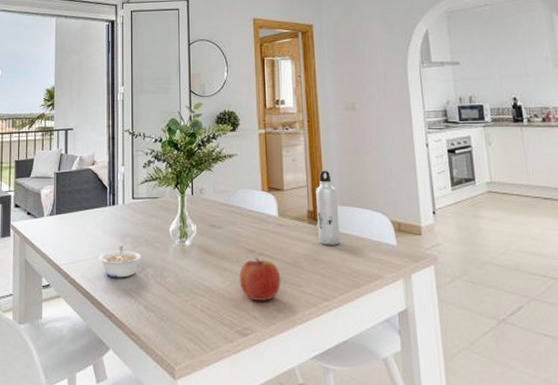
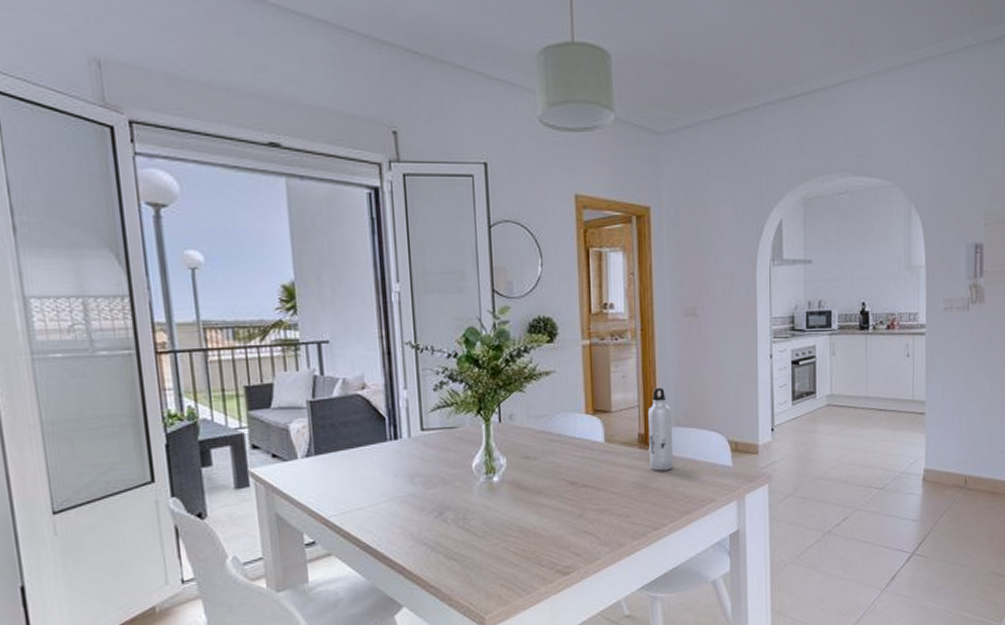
legume: present [99,245,141,278] -> none [380,487,437,527]
fruit: present [239,258,281,301] -> none [559,490,607,537]

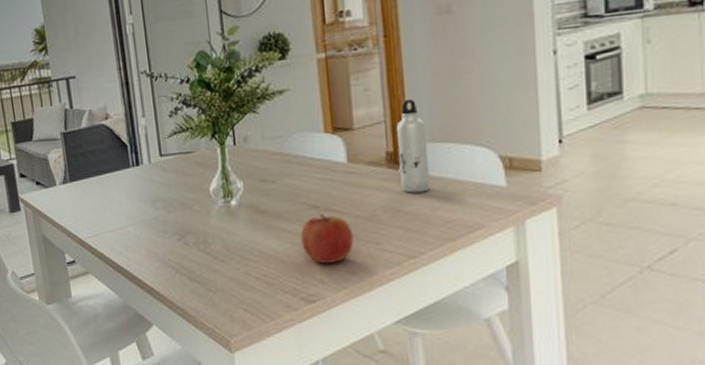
fruit: none [559,490,607,537] -> present [300,214,354,264]

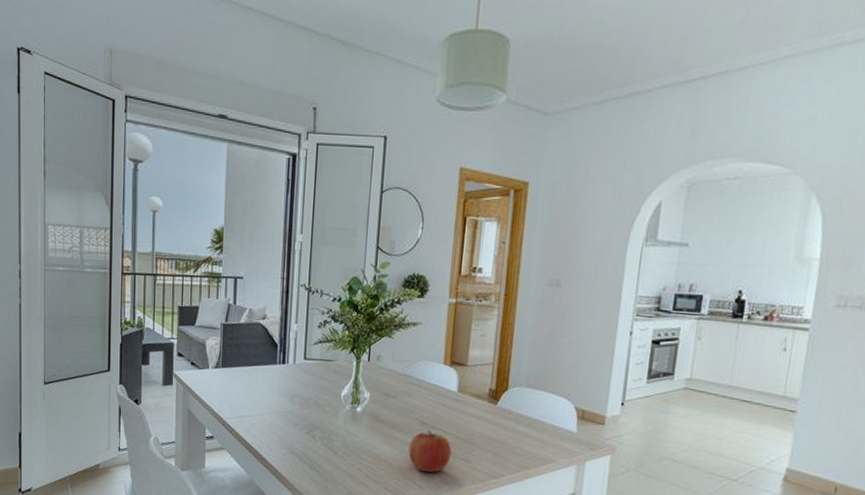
water bottle: present [397,98,431,193] -> none [496,349,524,426]

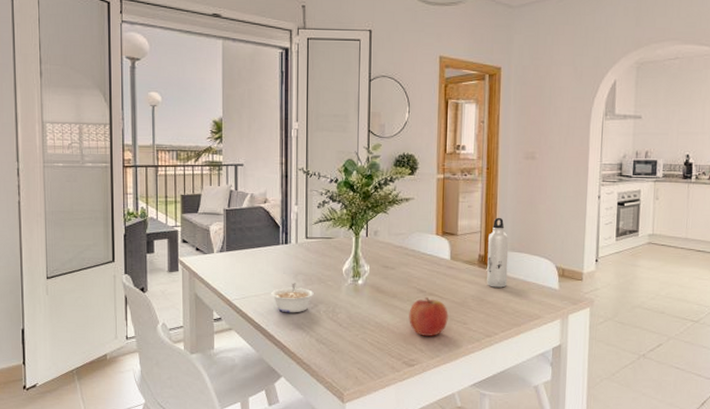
legume: none [265,405,310,437] -> present [271,283,314,313]
water bottle: none [496,349,524,426] -> present [487,217,509,288]

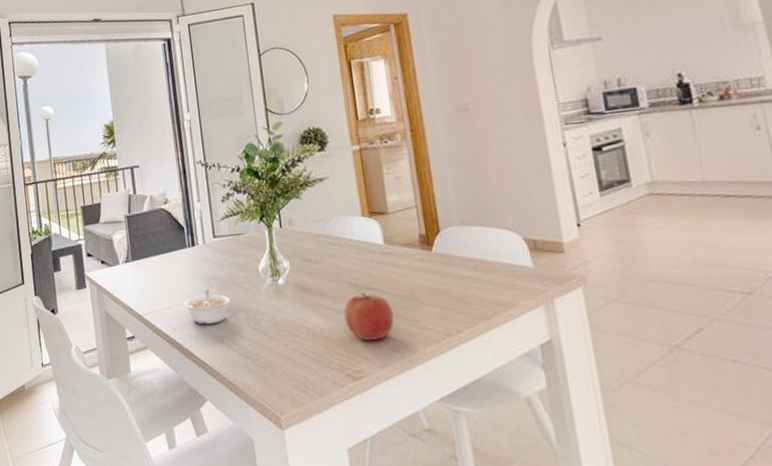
water bottle: present [487,217,509,288] -> none [427,186,463,273]

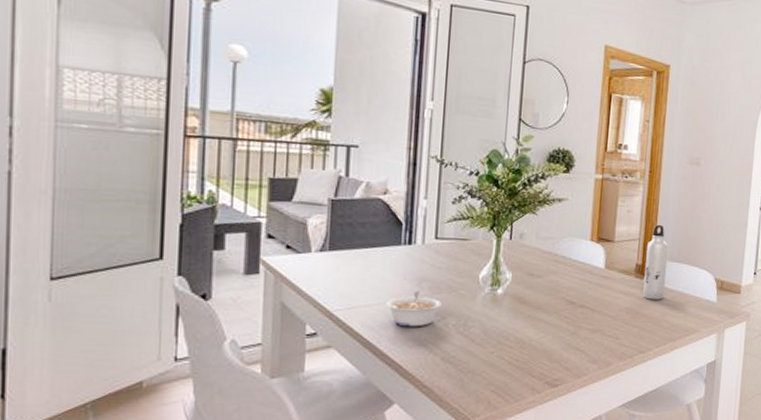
fruit: present [344,292,395,341] -> none [554,309,600,353]
water bottle: none [427,186,463,273] -> present [643,224,669,300]

